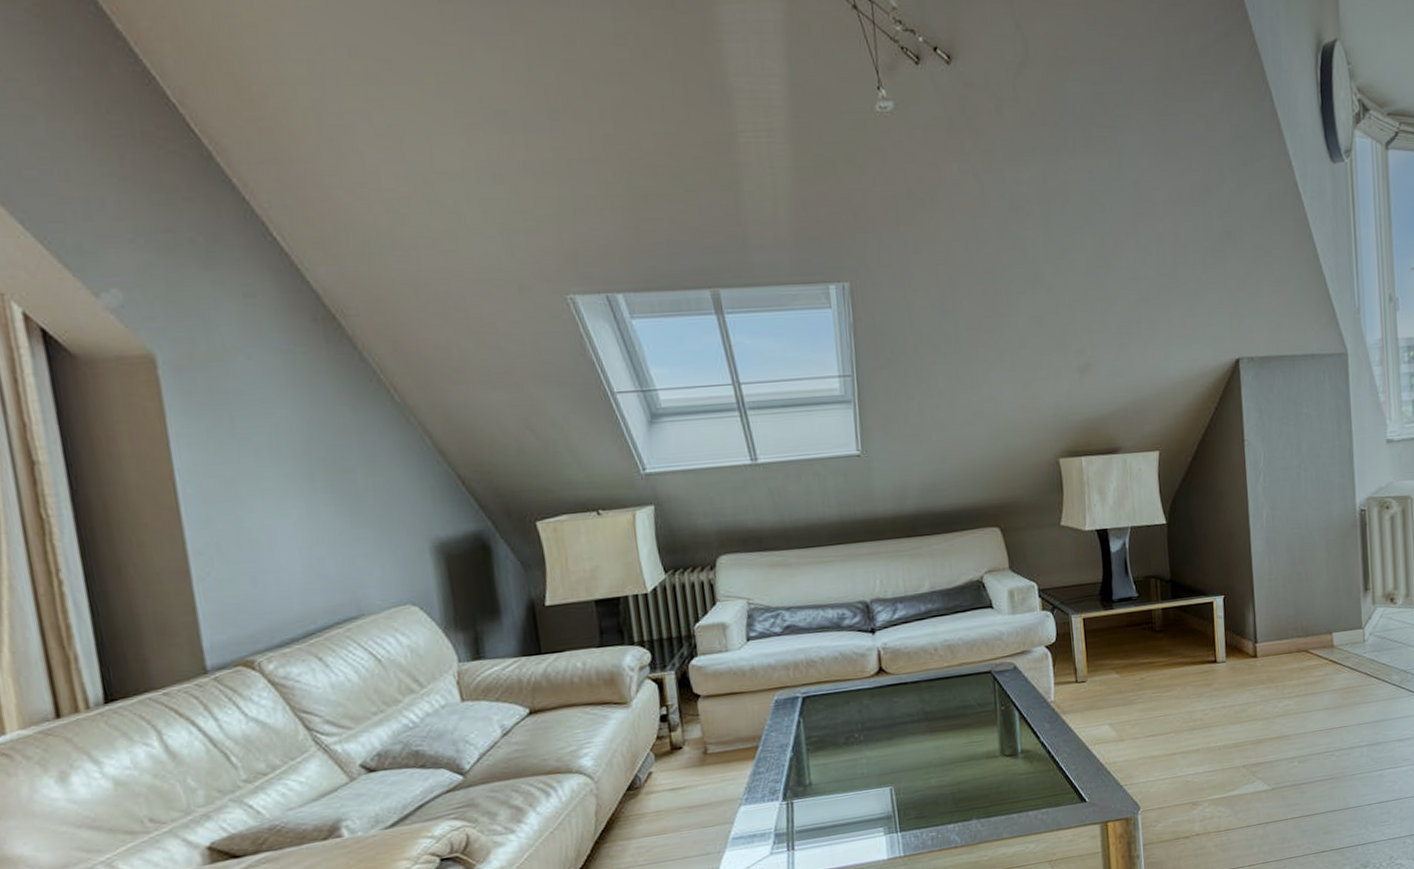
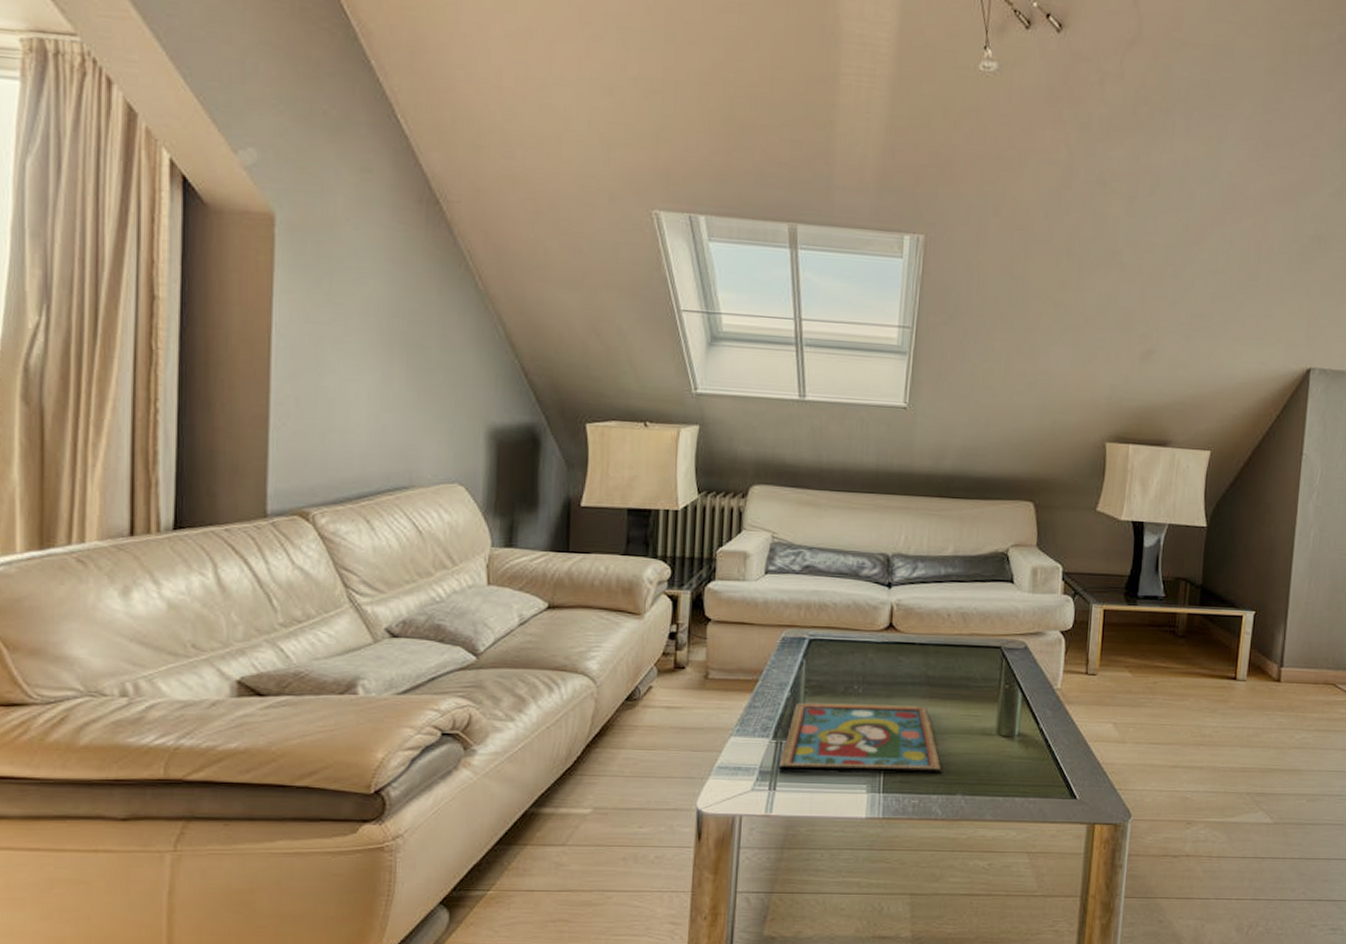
framed painting: none [793,741,954,833] -> present [778,702,942,775]

